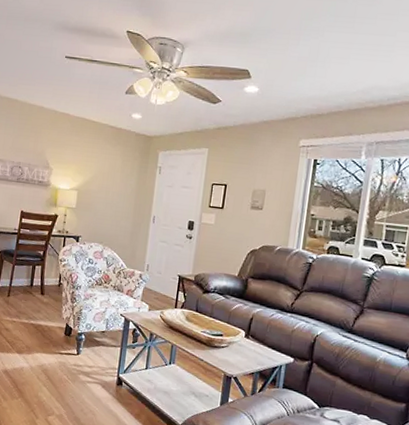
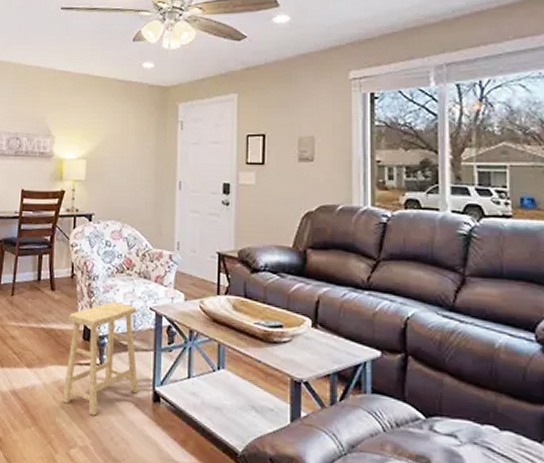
footstool: none [44,306,110,393] -> present [62,301,139,416]

